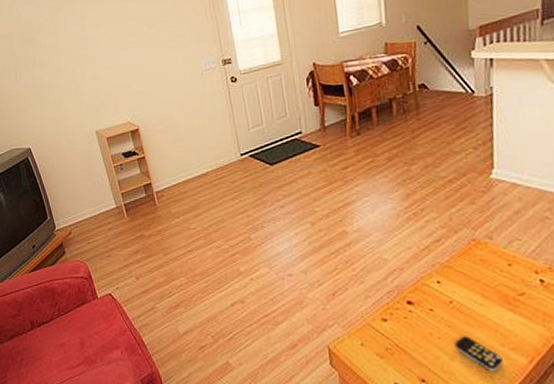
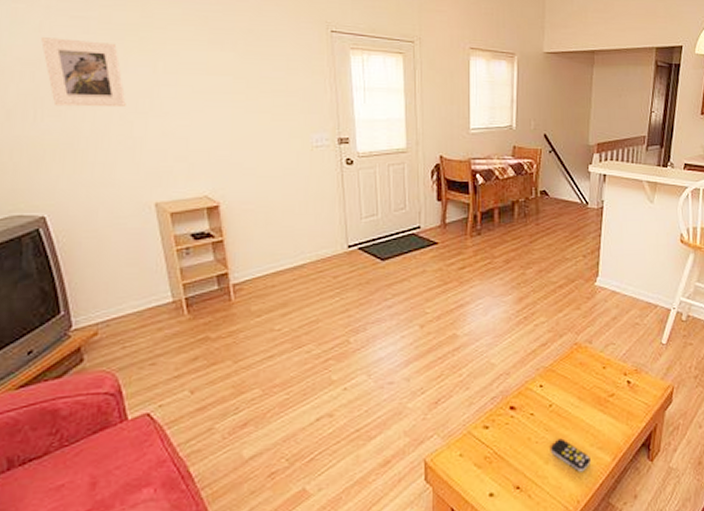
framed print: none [13,11,68,66] -> present [41,37,126,108]

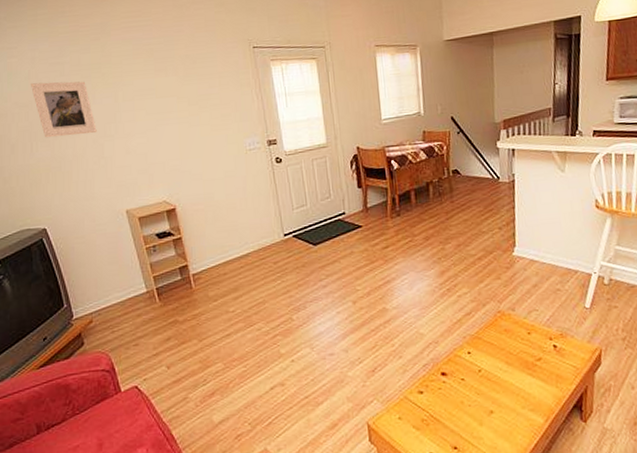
remote control: present [551,438,591,472] -> none [484,401,524,433]

